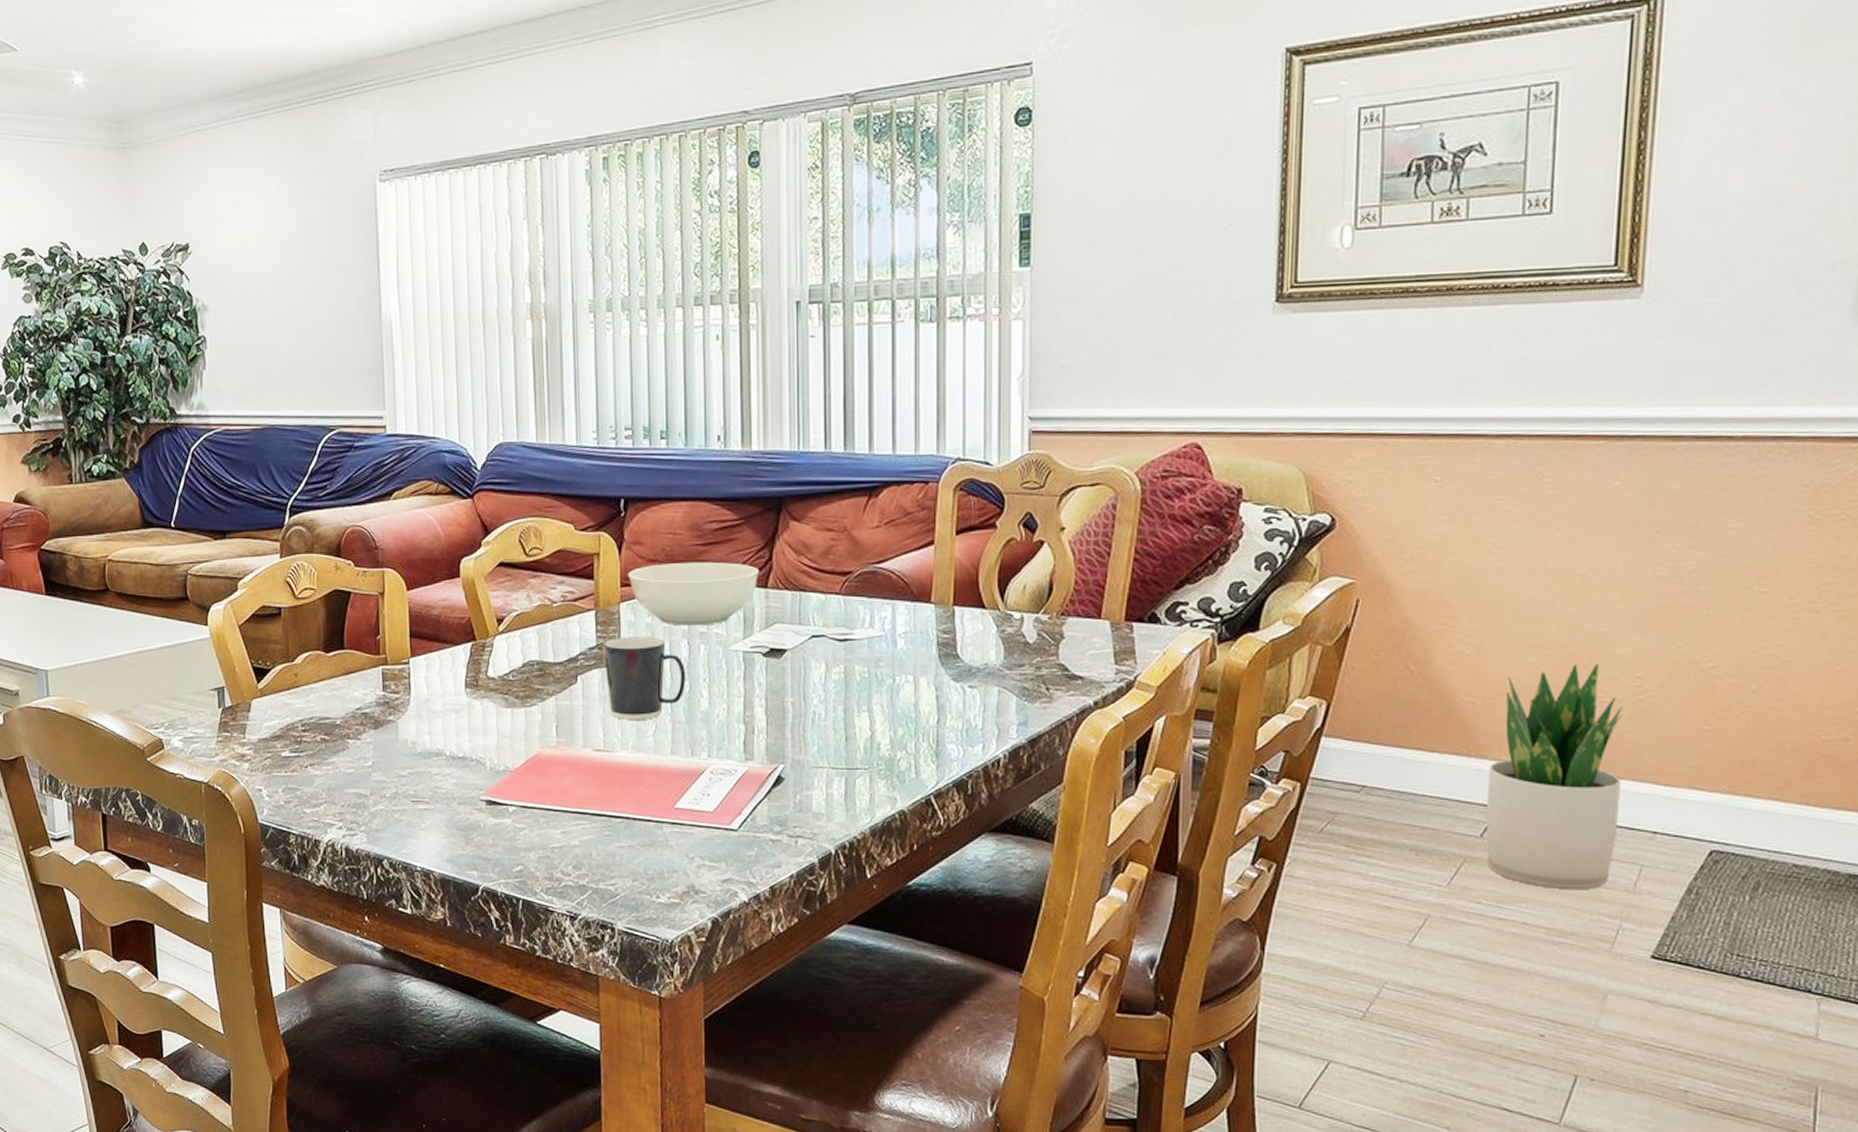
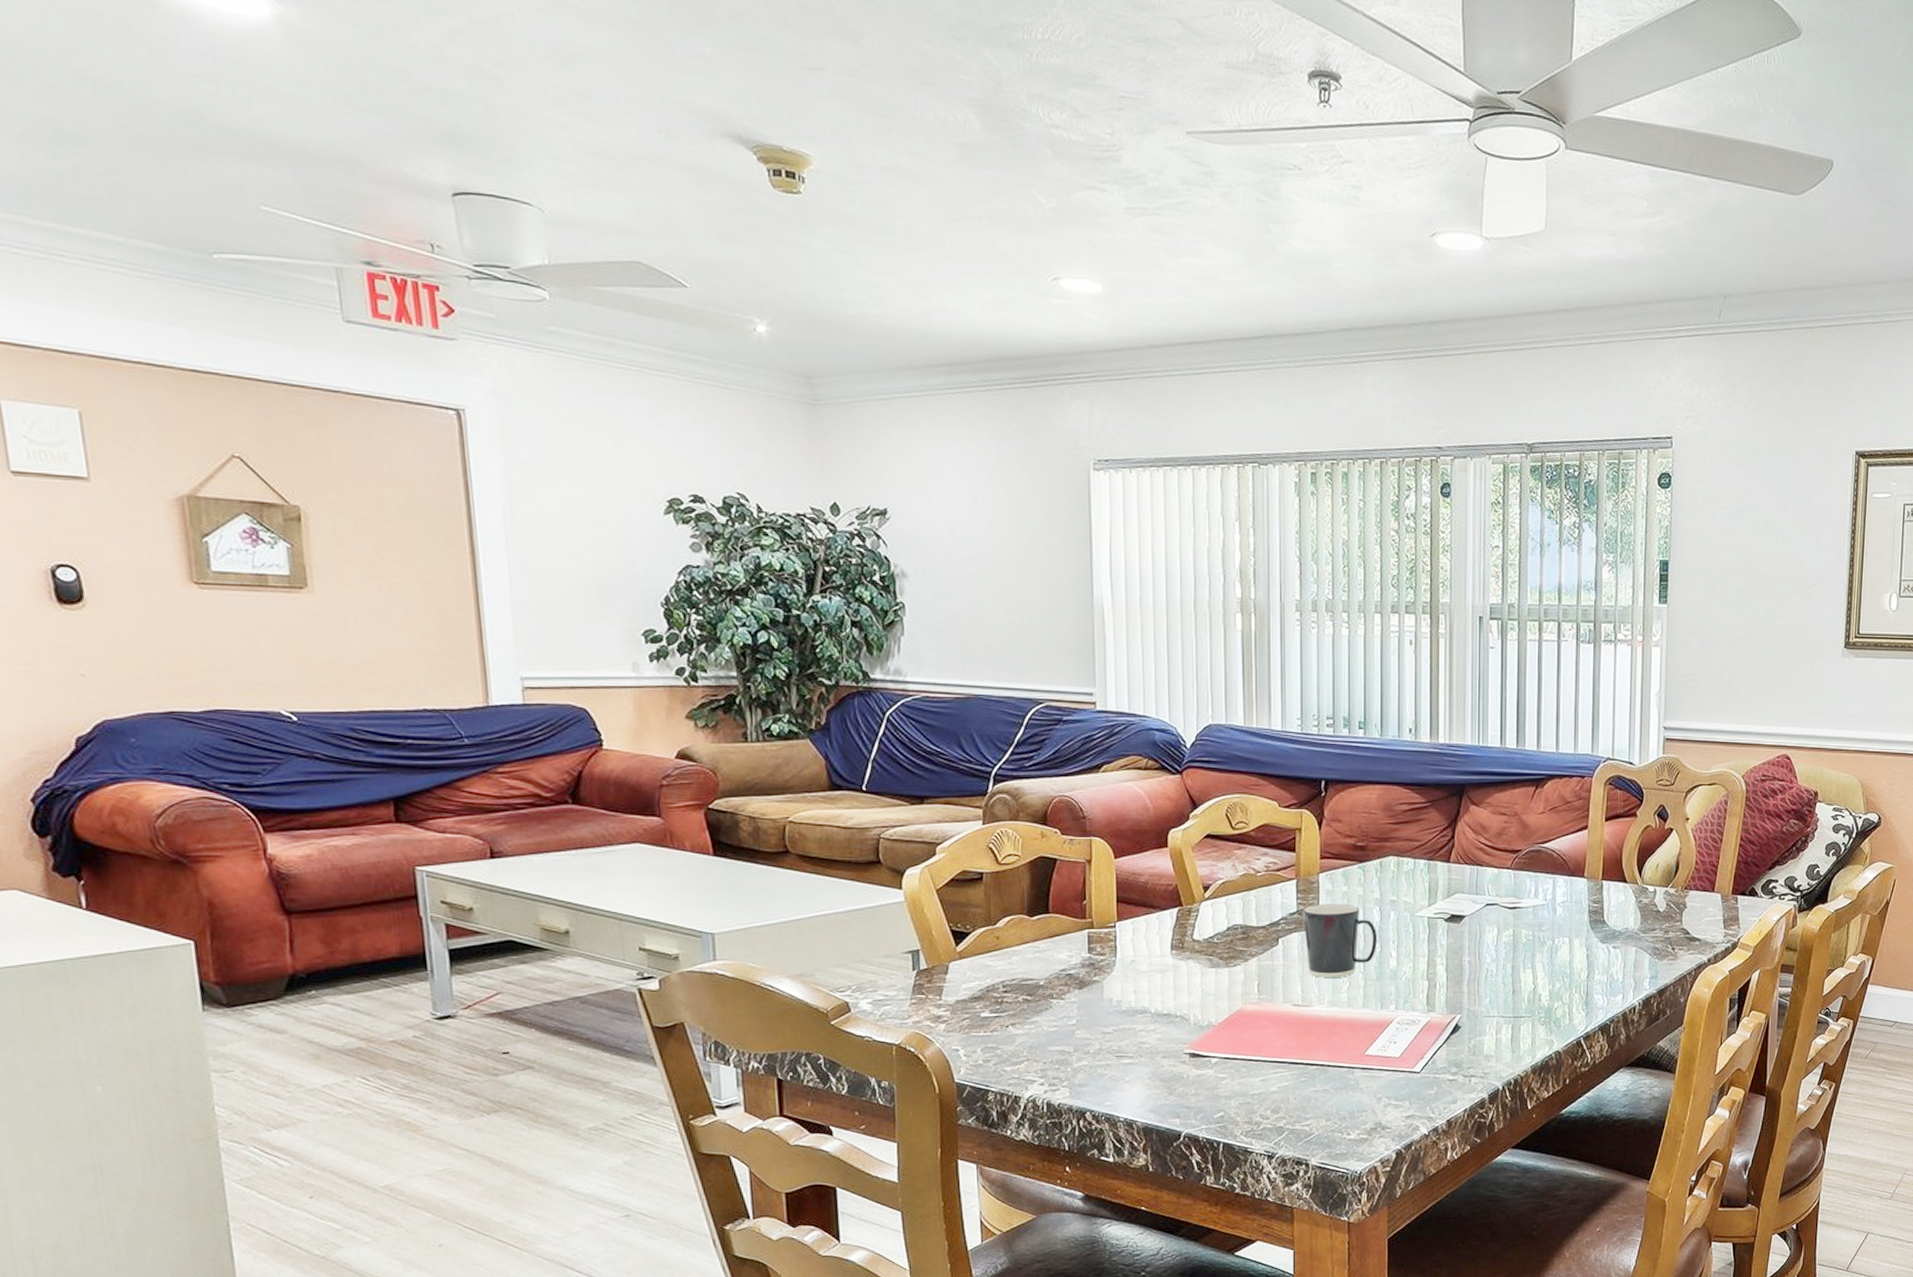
bowl: present [628,561,760,626] -> none [1327,838,1444,894]

